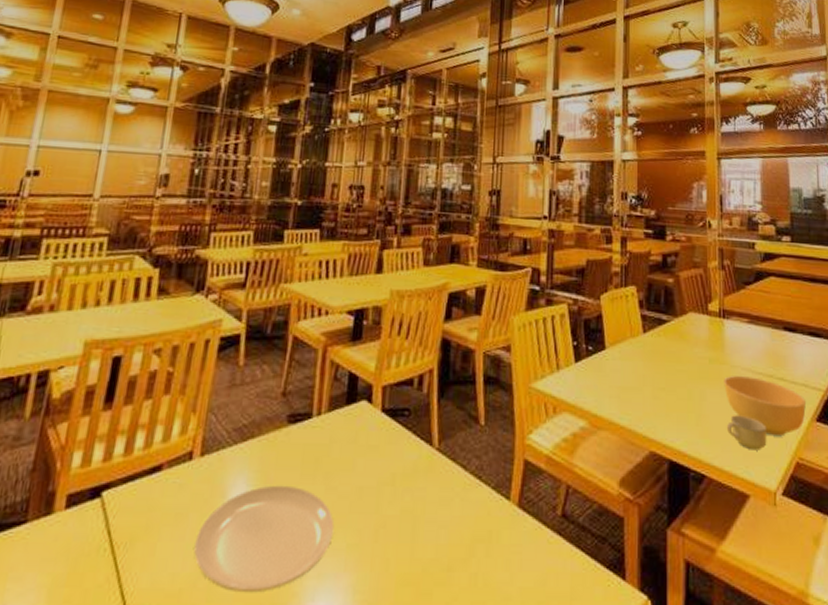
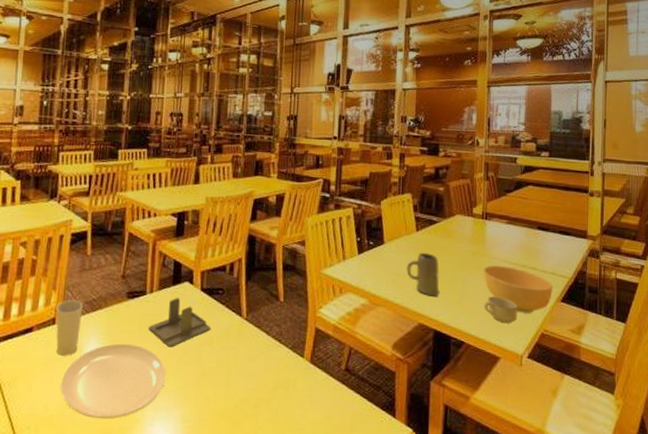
cup: none [191,427,231,504] -> present [56,300,83,356]
napkin holder: none [313,422,393,489] -> present [148,298,210,347]
beer mug: none [633,359,673,416] -> present [406,252,440,296]

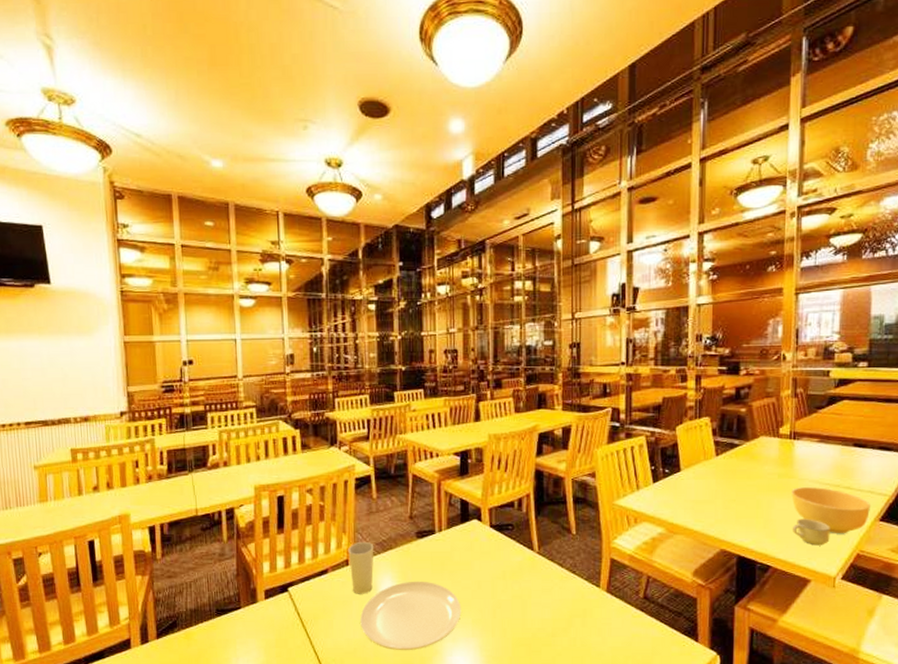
napkin holder: present [148,298,210,347] -> none [440,535,502,583]
beer mug: present [406,252,440,296] -> none [706,477,743,522]

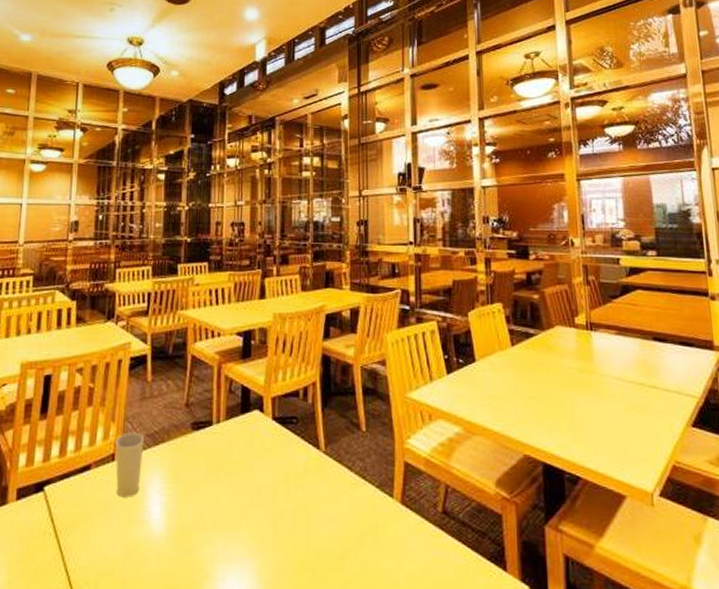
plate: present [360,581,462,651] -> none [122,482,238,573]
bowl: present [791,487,871,533] -> none [594,385,681,440]
cup: present [792,519,830,546] -> none [599,421,641,454]

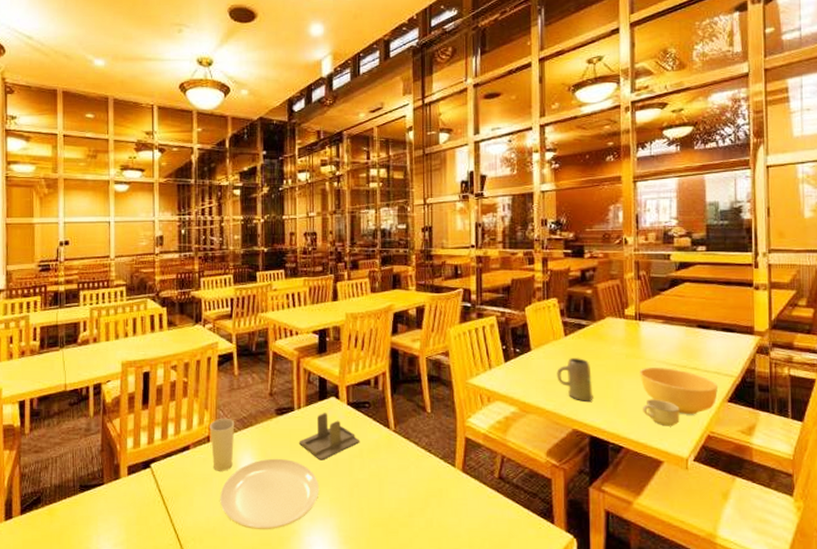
plate: none [122,482,238,573] -> present [220,458,320,530]
napkin holder: none [216,428,285,487] -> present [298,413,359,461]
beer mug: none [504,370,545,422] -> present [556,357,593,401]
bowl: none [594,385,681,440] -> present [640,368,719,414]
cup: none [599,421,641,454] -> present [642,399,680,426]

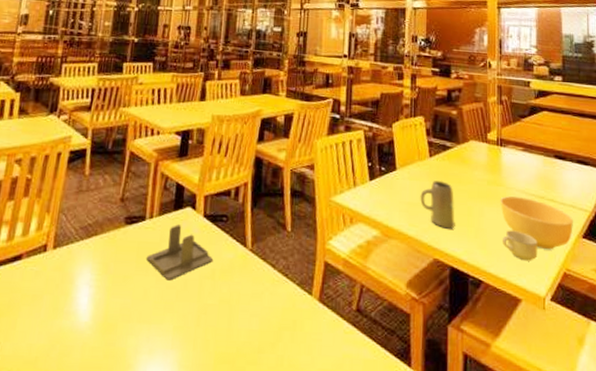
cup: present [210,419,235,471] -> none [45,225,78,288]
plate: present [220,458,320,530] -> none [47,275,164,364]

